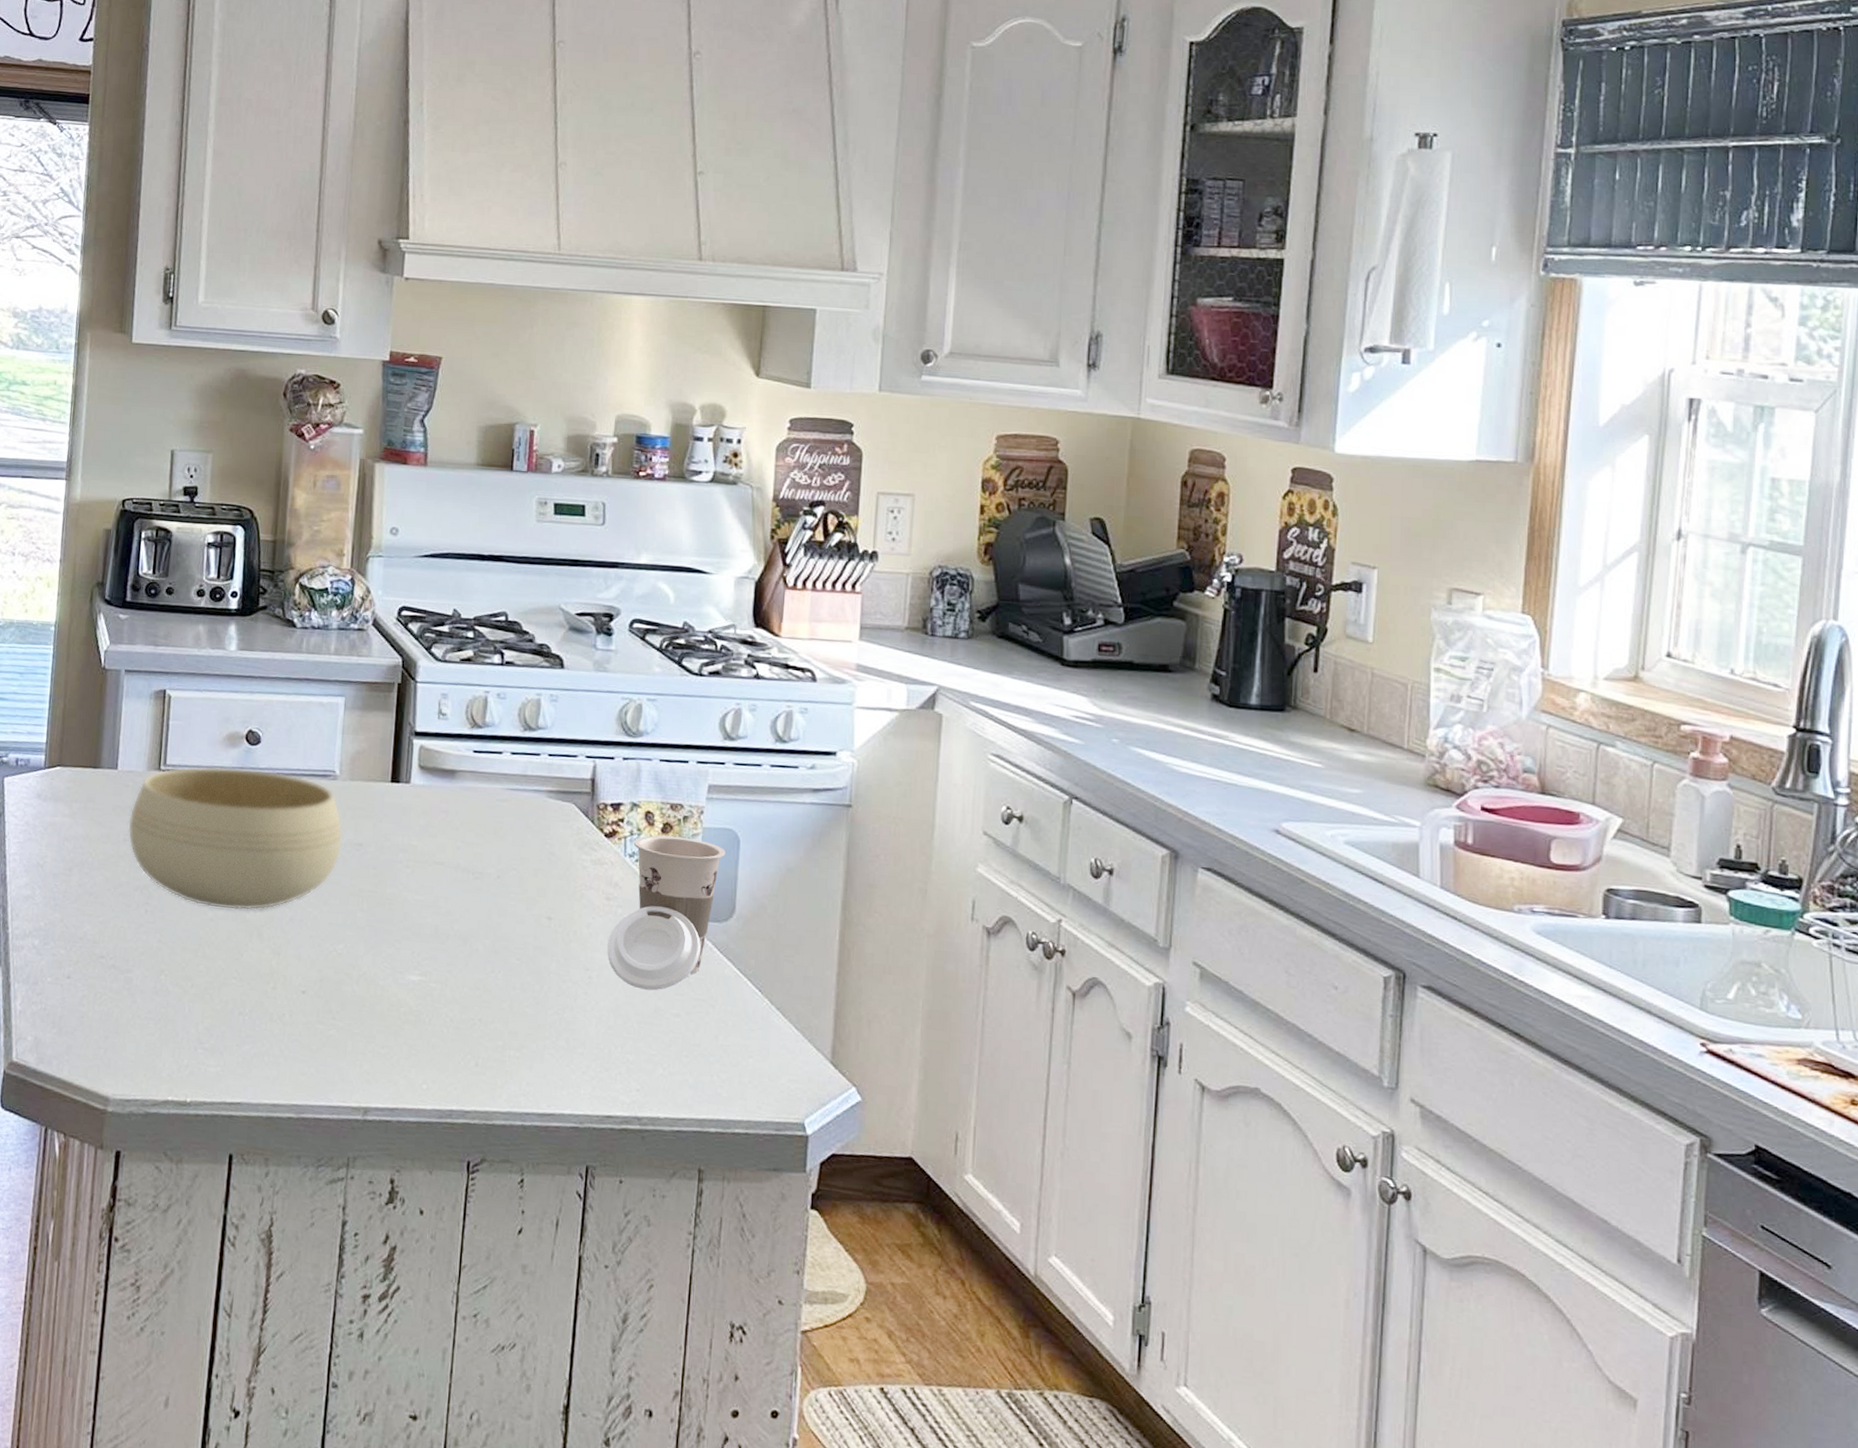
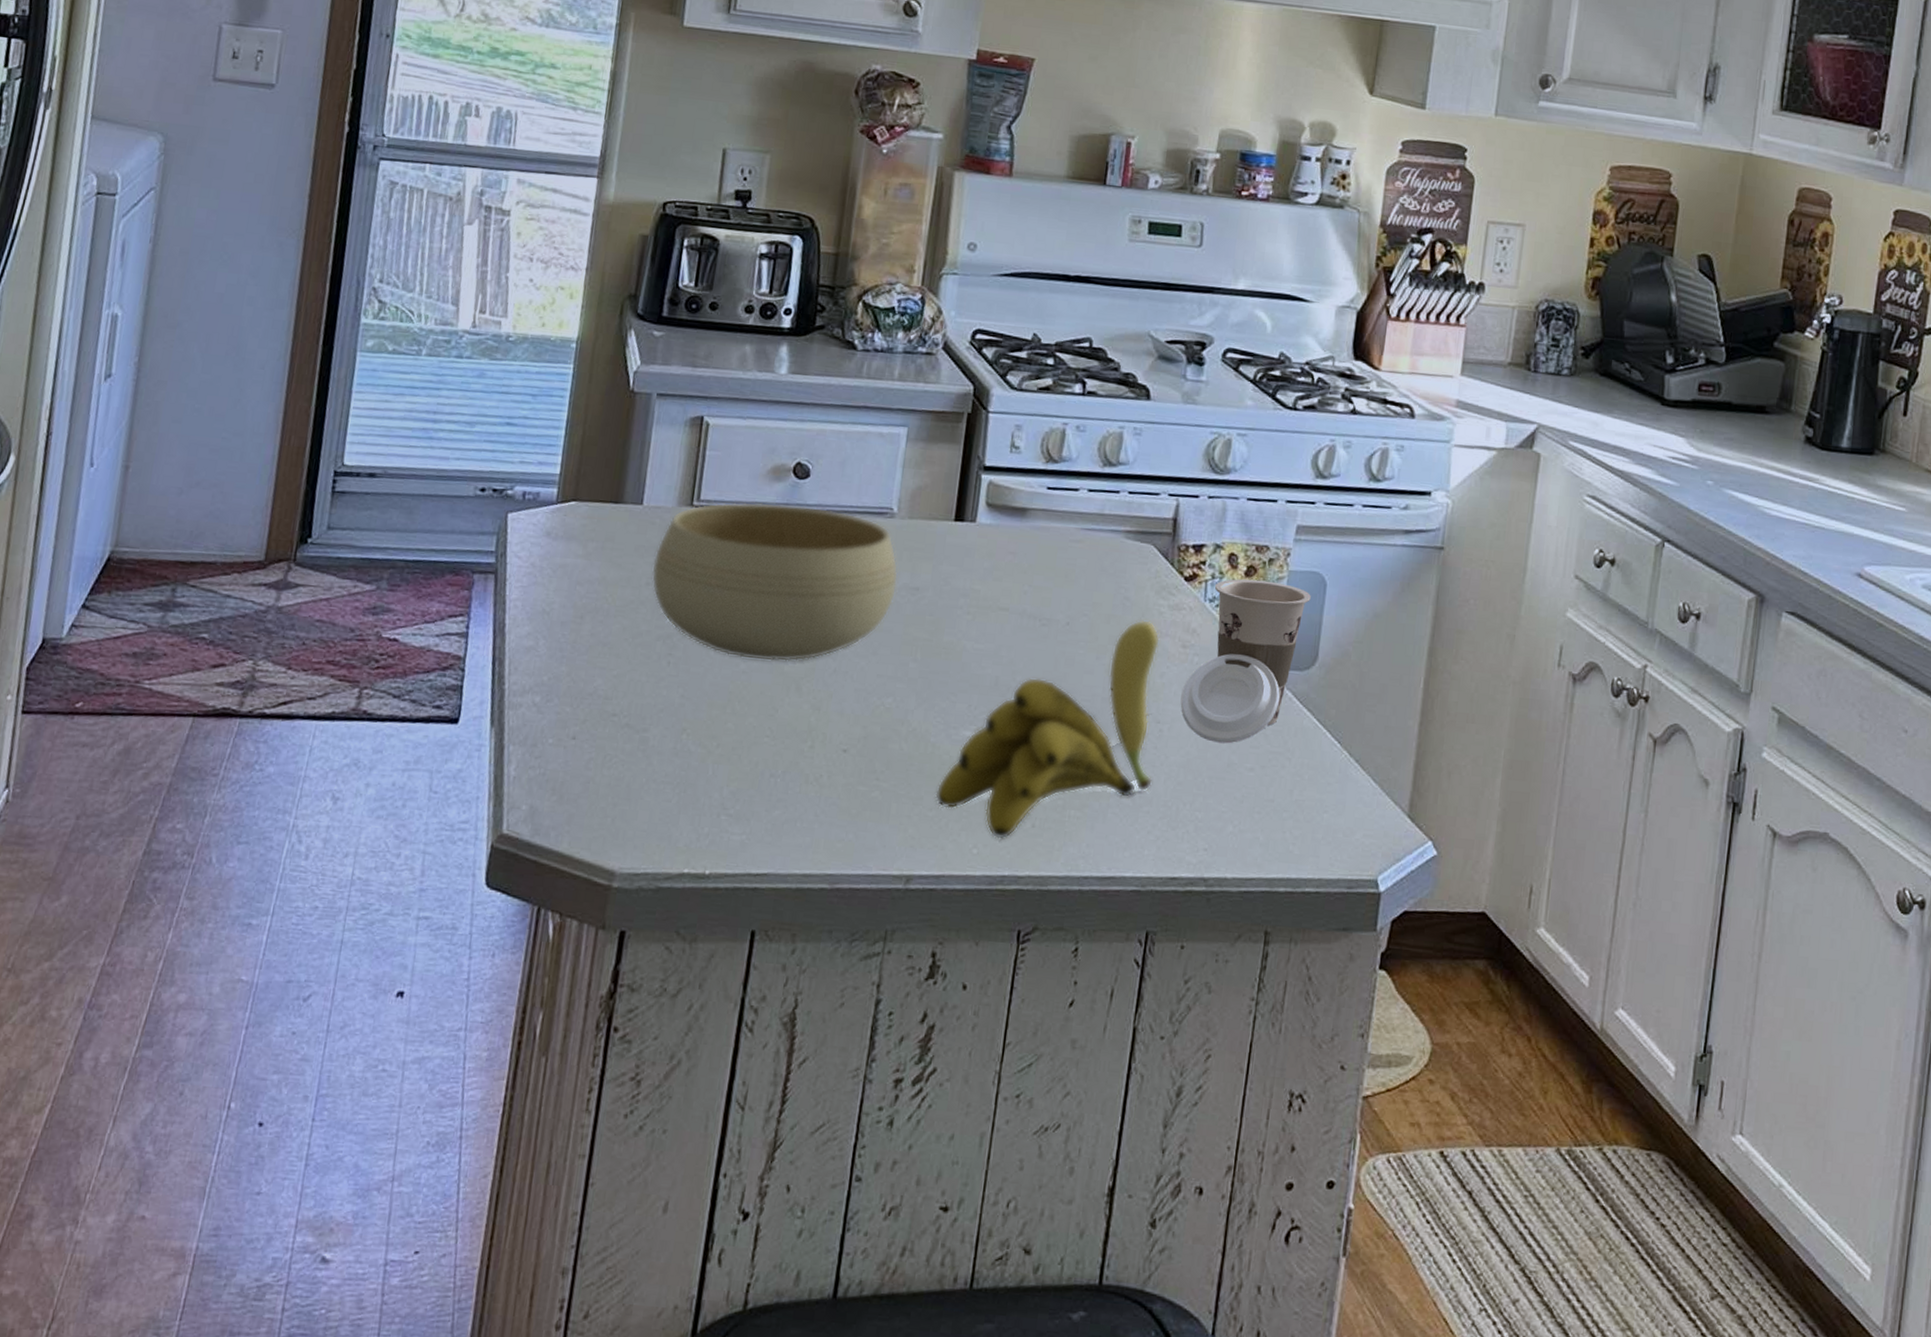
banana: none [386,873,585,1076] -> present [935,620,1160,839]

